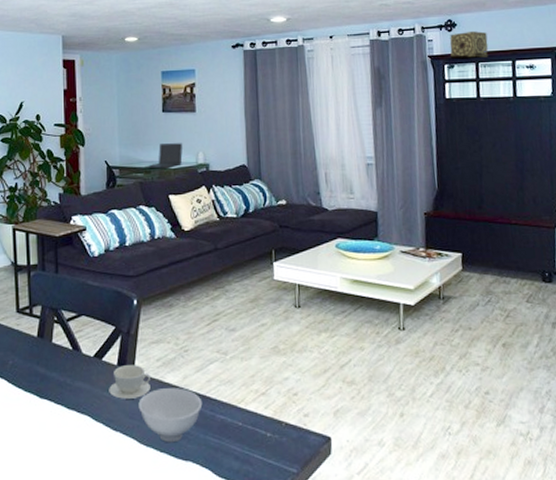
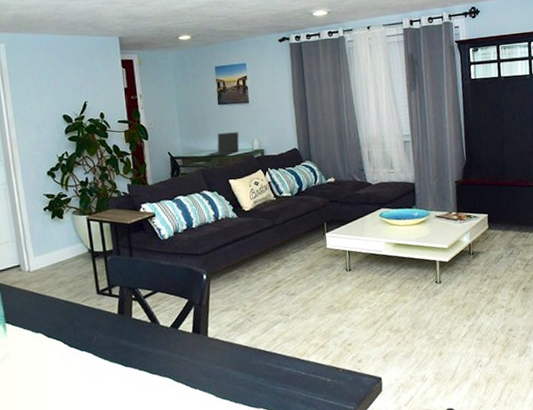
teacup: present [109,365,150,399] -> none [186,331,223,361]
bowl: present [138,388,203,443] -> none [213,347,270,395]
decorative box: present [450,31,488,60] -> none [474,17,508,44]

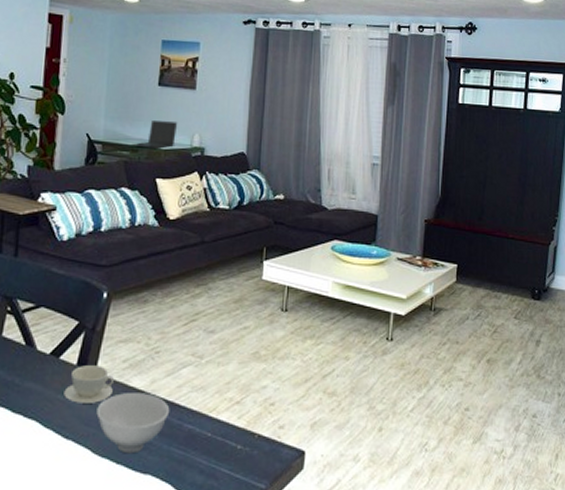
teacup: none [186,331,223,361] -> present [63,365,114,403]
bowl: none [213,347,270,395] -> present [96,393,170,454]

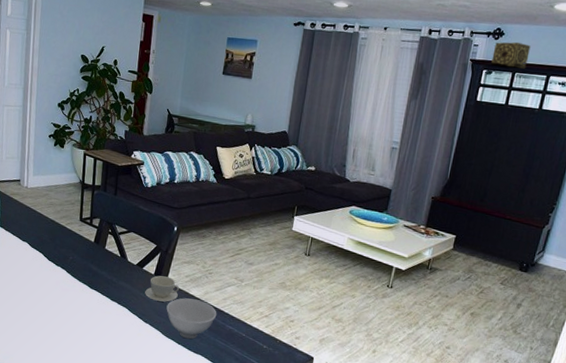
laptop: present [132,121,177,149] -> none [200,102,235,124]
decorative box: none [468,37,505,67] -> present [491,42,531,69]

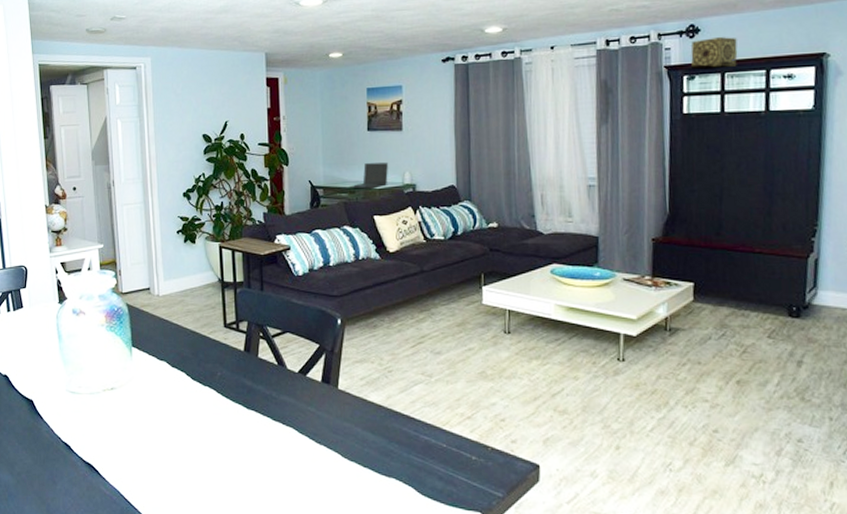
teacup: present [145,275,179,302] -> none [313,382,354,415]
bowl: present [166,298,217,340] -> none [342,407,406,459]
laptop: none [200,102,235,124] -> present [349,163,388,189]

